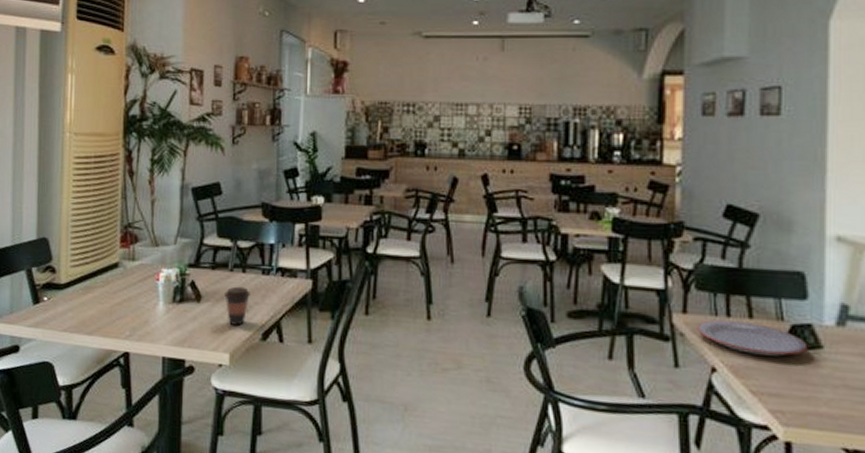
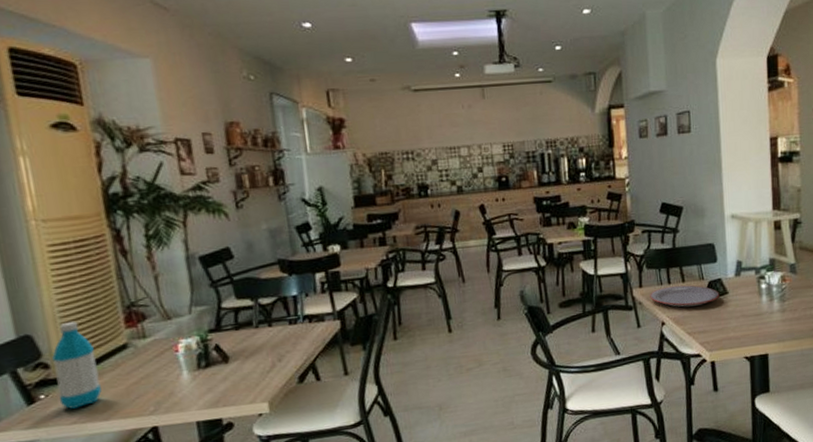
water bottle: none [57,231,92,318] -> present [52,321,102,410]
coffee cup: present [224,286,252,325] -> none [253,339,281,376]

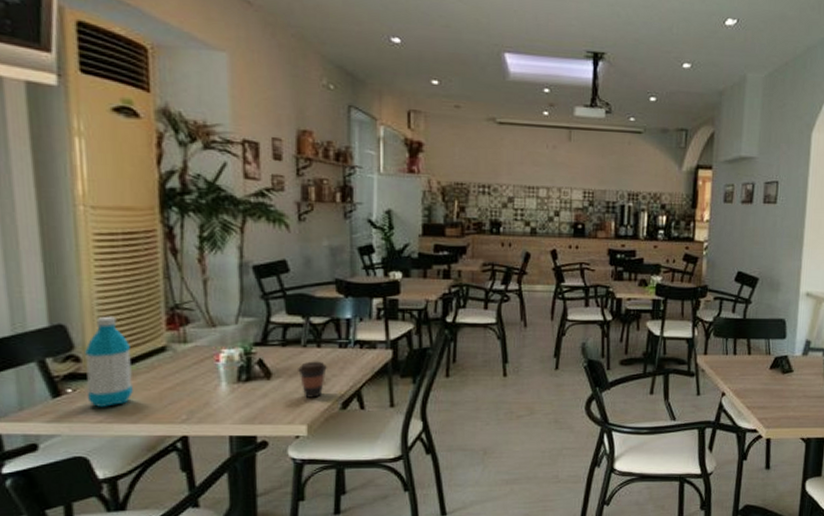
coffee cup: none [253,339,281,376] -> present [298,361,328,398]
plate: present [650,285,720,308] -> none [713,357,784,380]

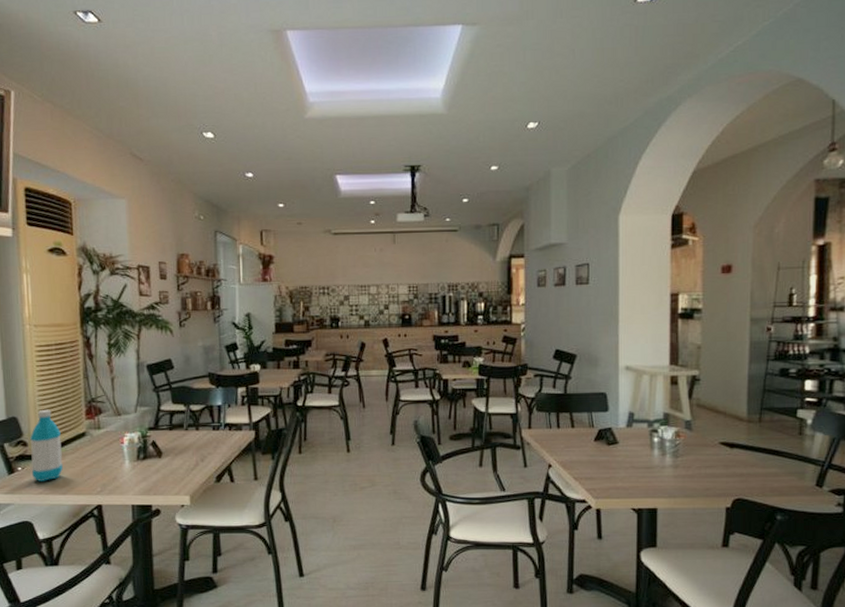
coffee cup: present [298,361,328,398] -> none [182,441,205,473]

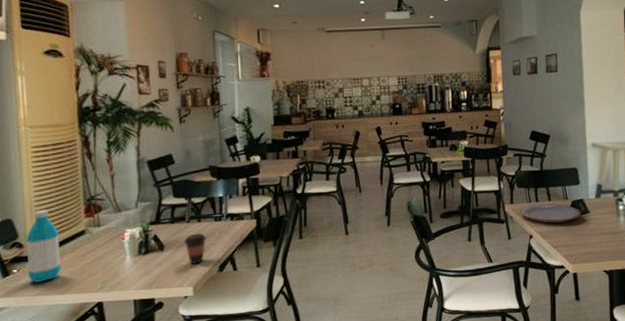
coffee cup: none [182,441,205,473] -> present [184,233,207,264]
plate: none [538,430,609,452] -> present [520,203,582,223]

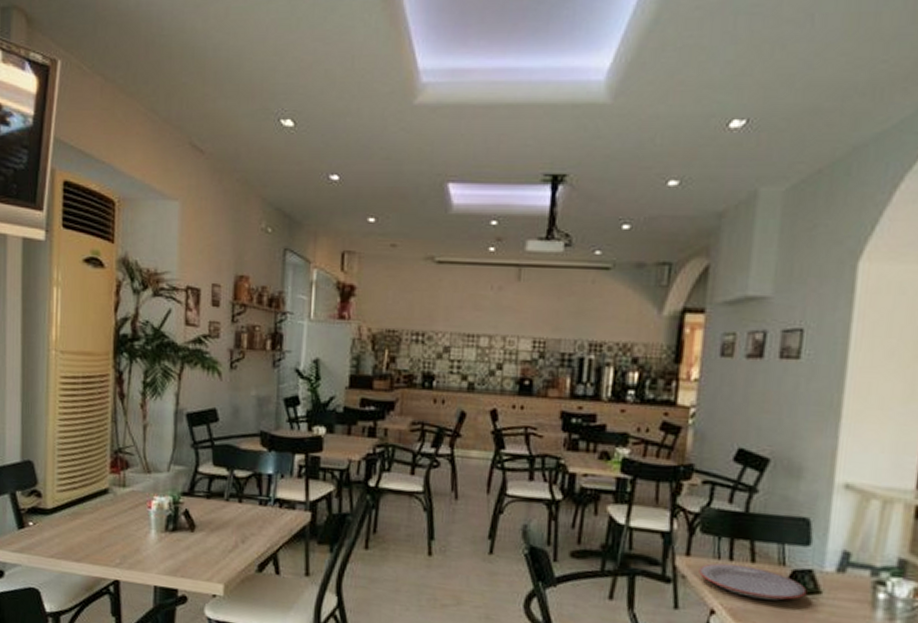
water bottle: present [26,209,61,284] -> none [43,455,80,544]
coffee cup: present [184,233,207,264] -> none [219,516,248,556]

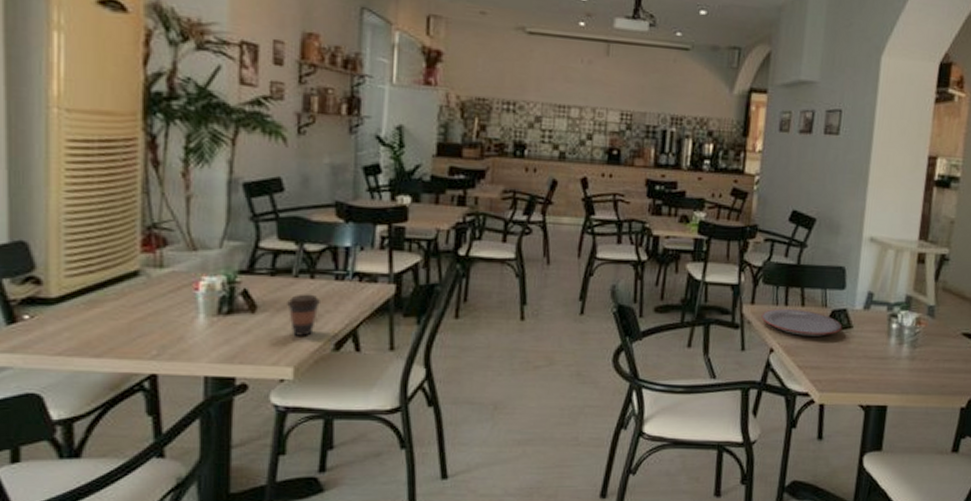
coffee cup: none [219,516,248,556] -> present [287,294,322,336]

